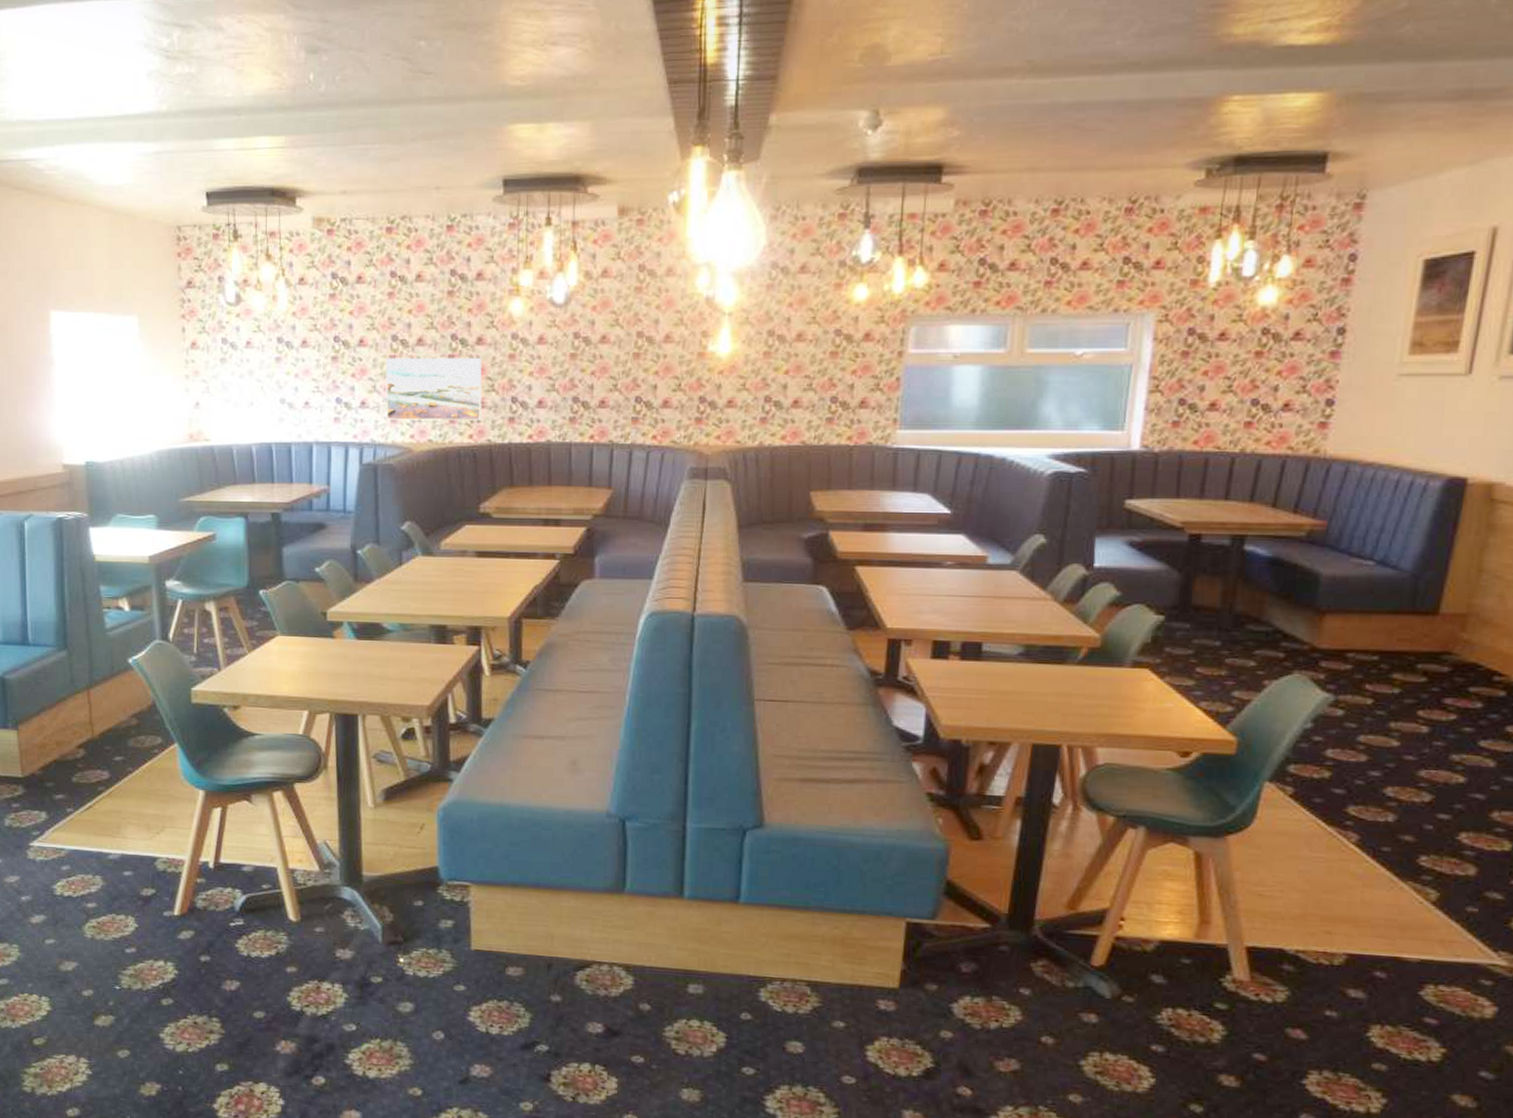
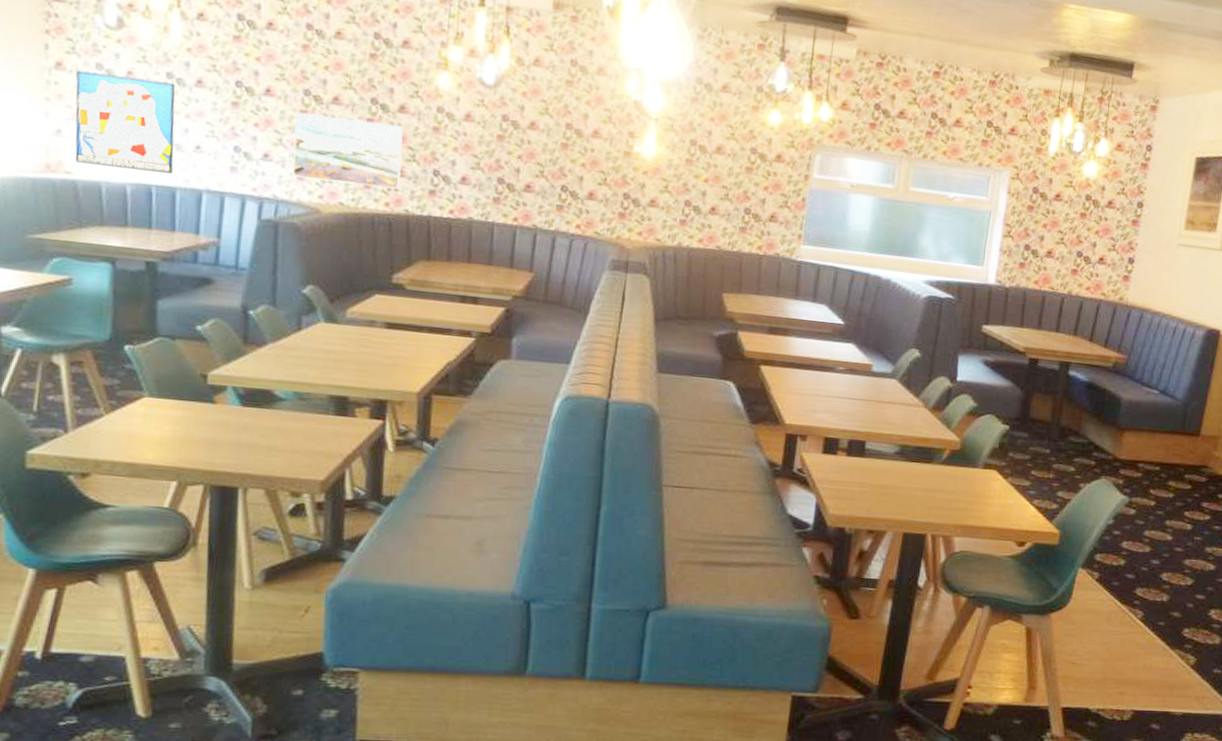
wall art: none [208,347,288,430] -> present [75,70,175,174]

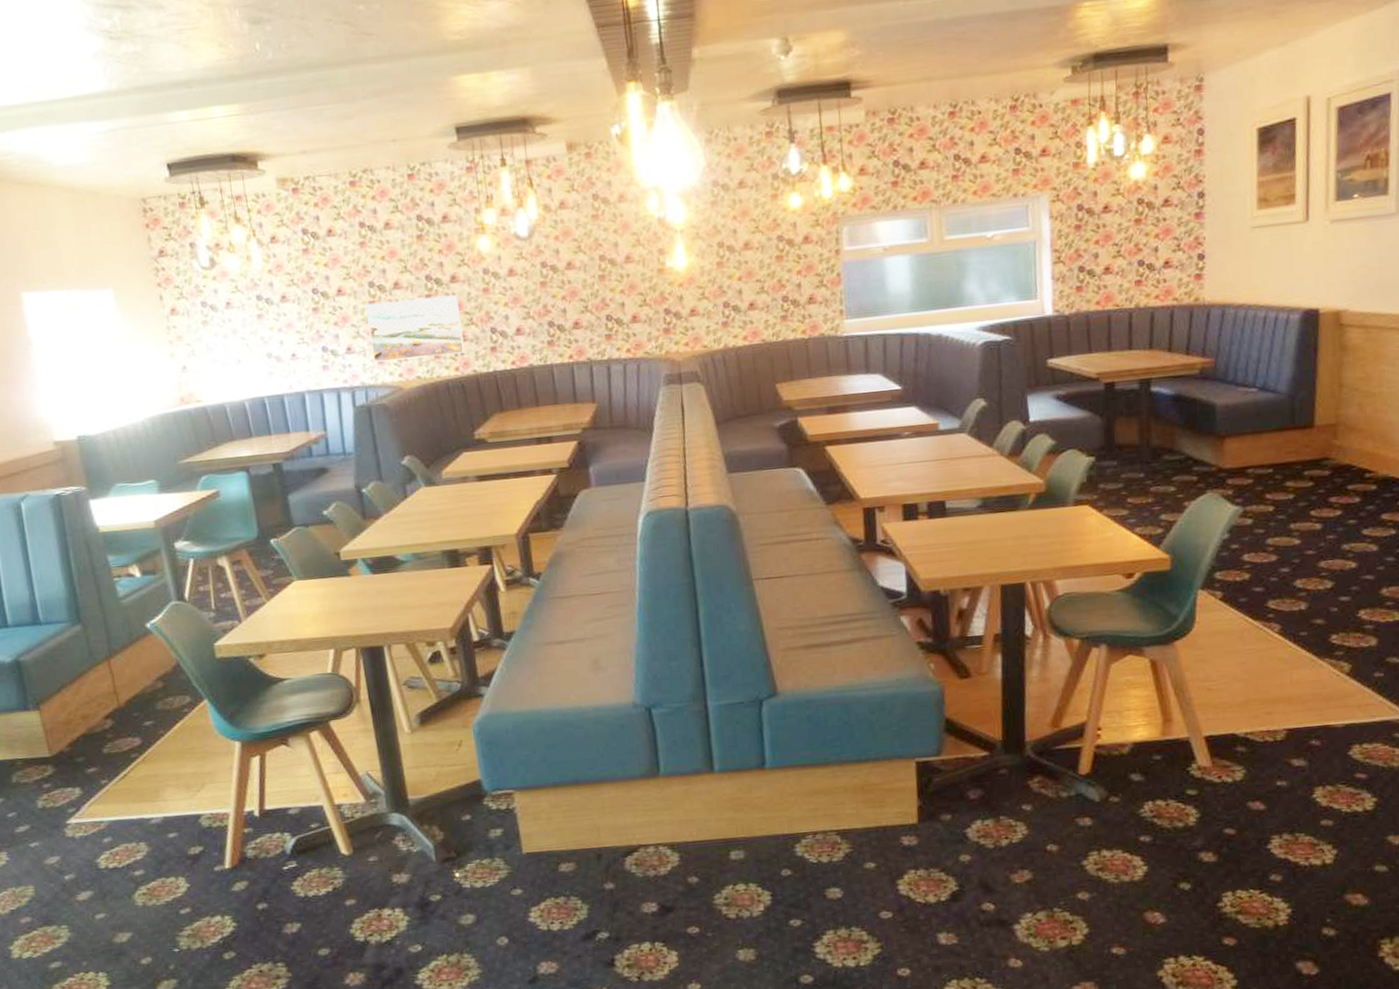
wall art: present [75,70,175,174] -> none [188,304,278,391]

